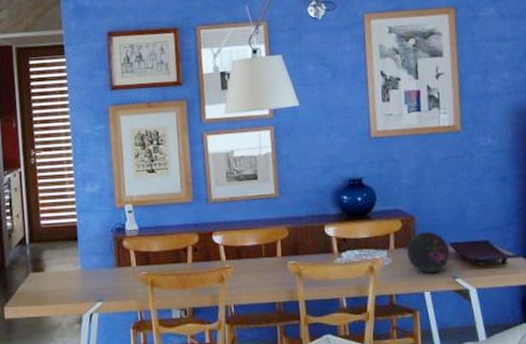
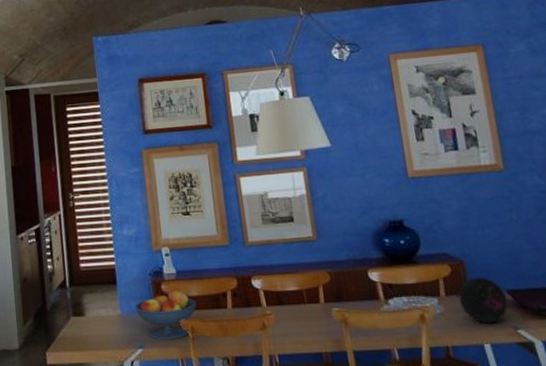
fruit bowl: none [95,245,158,293] -> present [135,289,197,340]

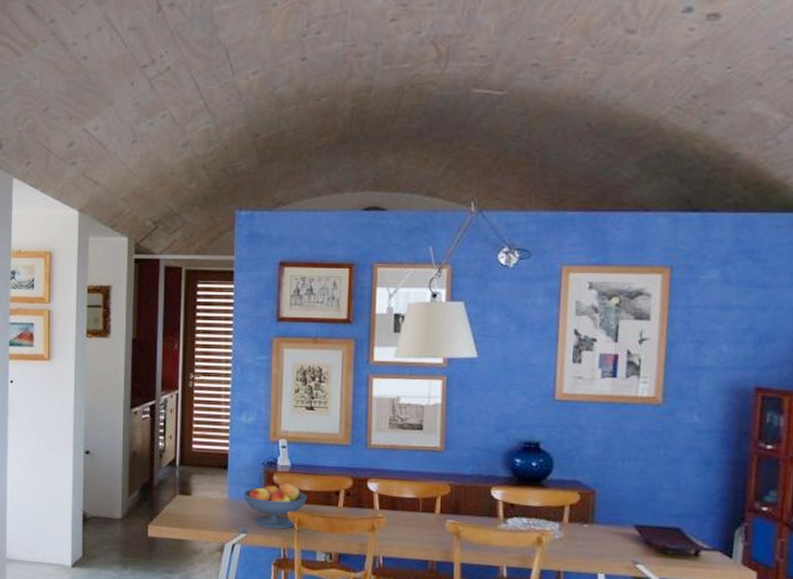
decorative orb: present [458,277,508,324] -> none [581,508,633,555]

